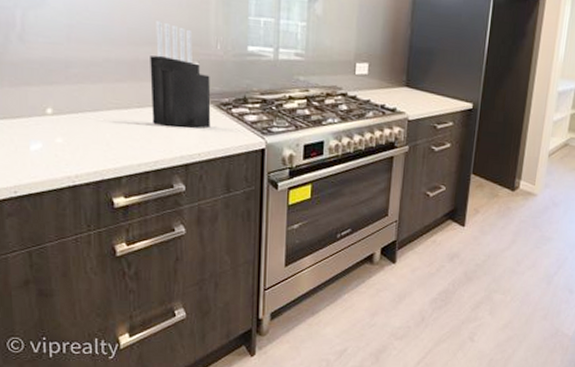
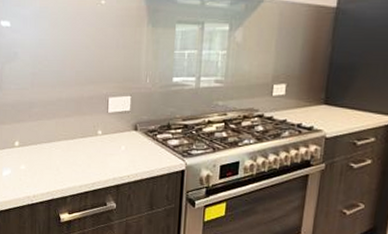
knife block: present [150,21,211,128] -> none [91,63,140,153]

